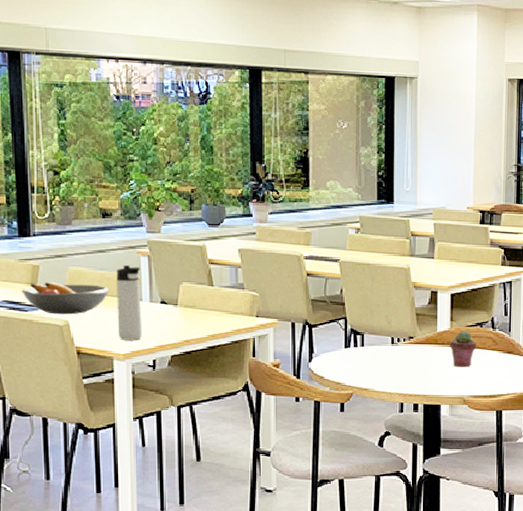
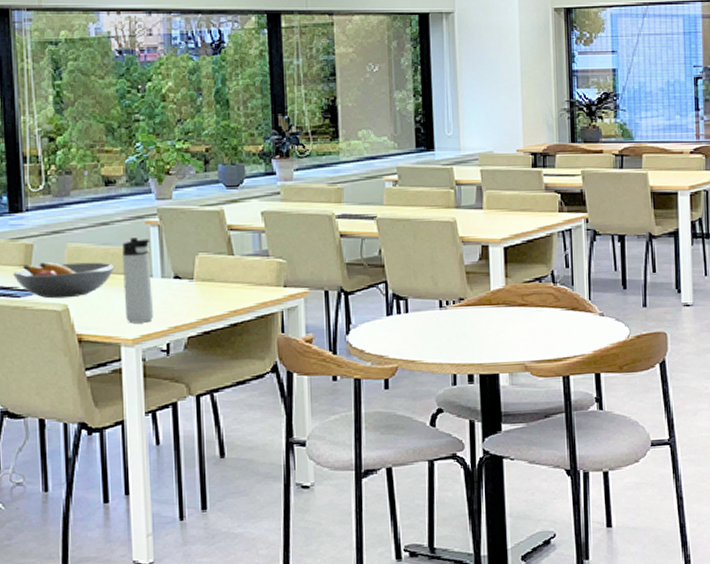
potted succulent: present [449,330,477,367] -> none [505,287,537,330]

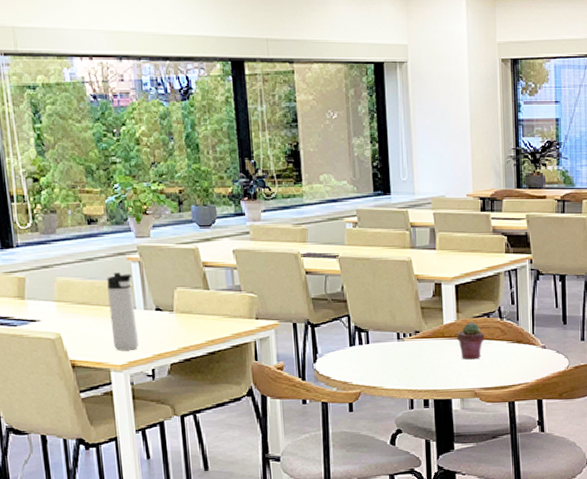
fruit bowl: present [13,262,115,299] -> none [9,294,101,328]
potted succulent: none [505,287,537,330] -> present [456,322,485,360]

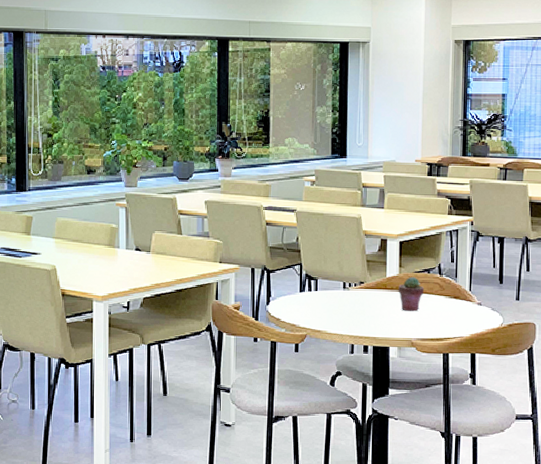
thermos bottle: present [107,273,139,351] -> none [97,216,119,284]

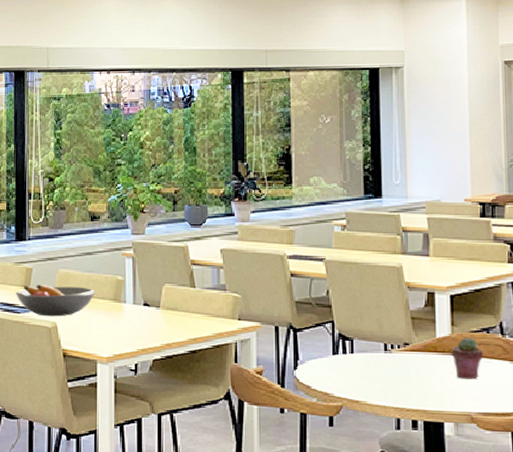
fruit bowl: none [17,231,91,260] -> present [16,285,95,317]

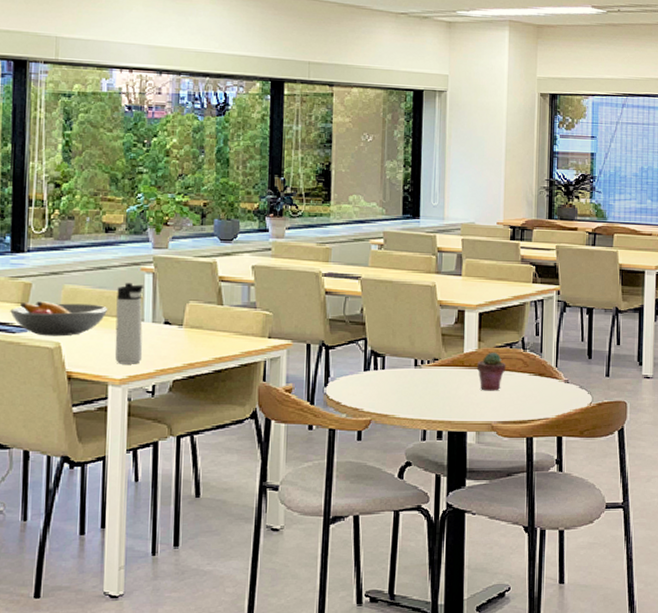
thermos bottle: none [102,267,126,344] -> present [115,283,144,364]

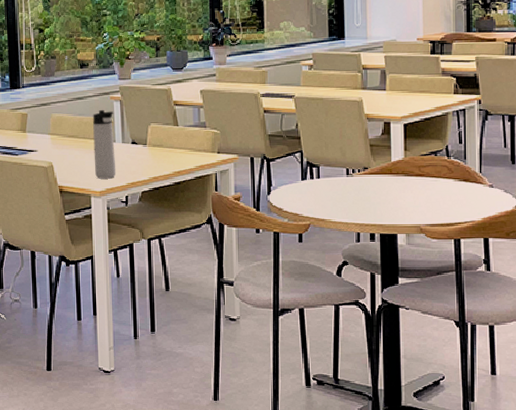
fruit bowl: present [10,301,108,337] -> none [13,128,87,157]
potted succulent: present [477,352,506,391] -> none [404,160,432,196]

